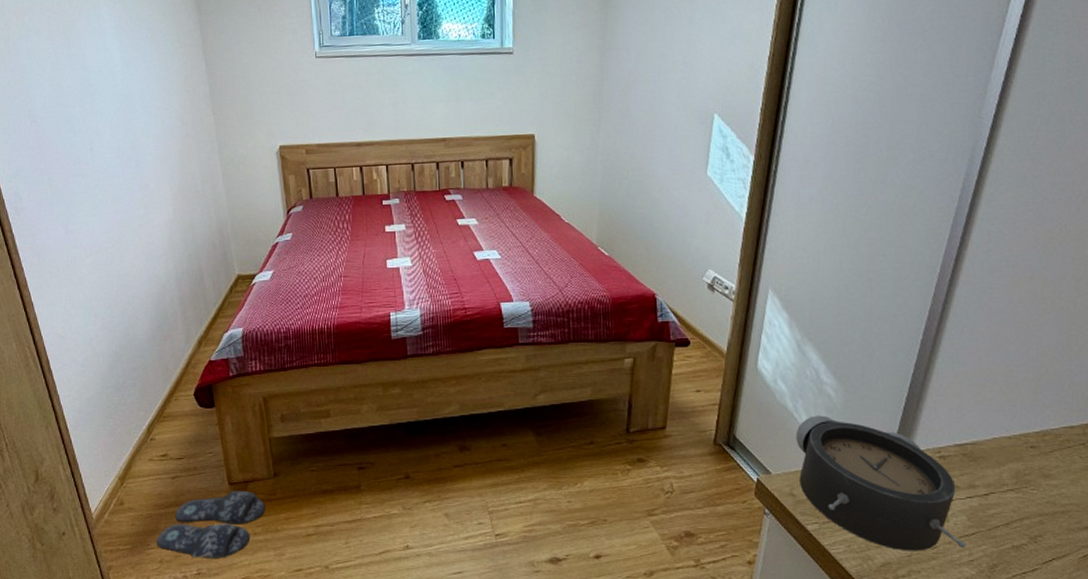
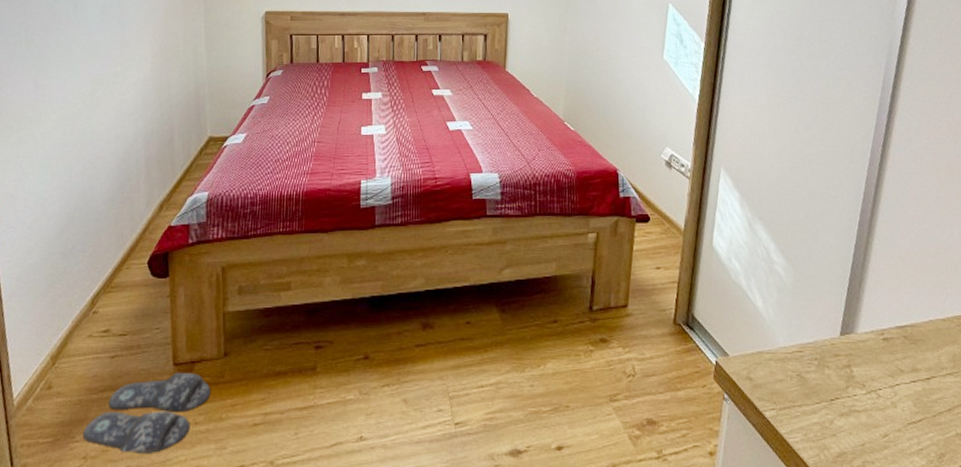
alarm clock: present [796,415,966,551] -> none [750,295,915,440]

